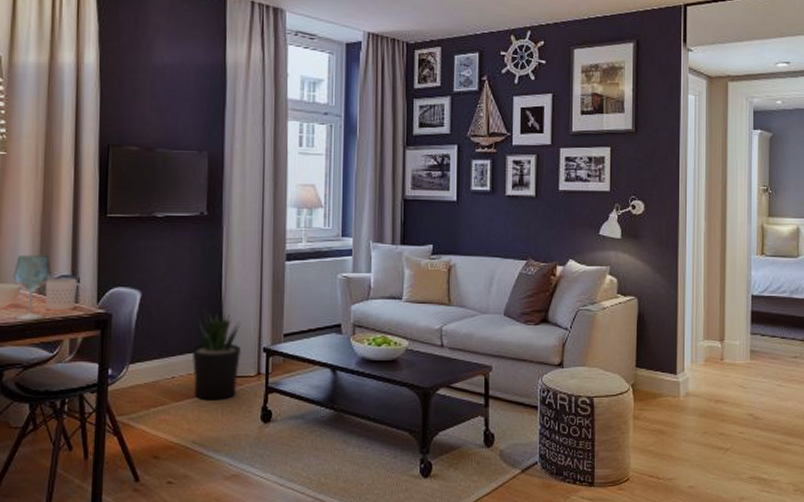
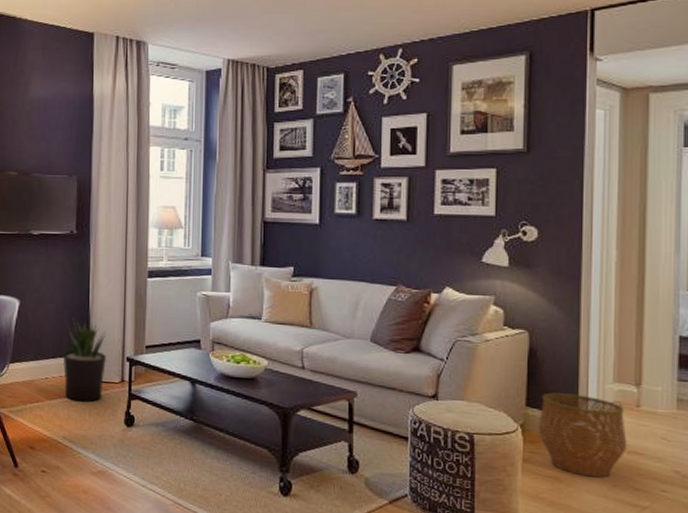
basket: none [645,353,714,427] -> present [537,392,627,478]

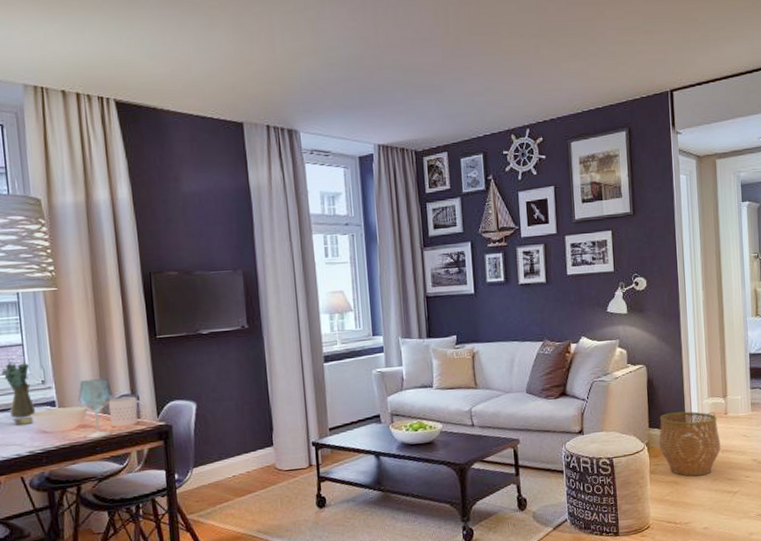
planter: present [62,318,107,402] -> none [247,412,293,494]

